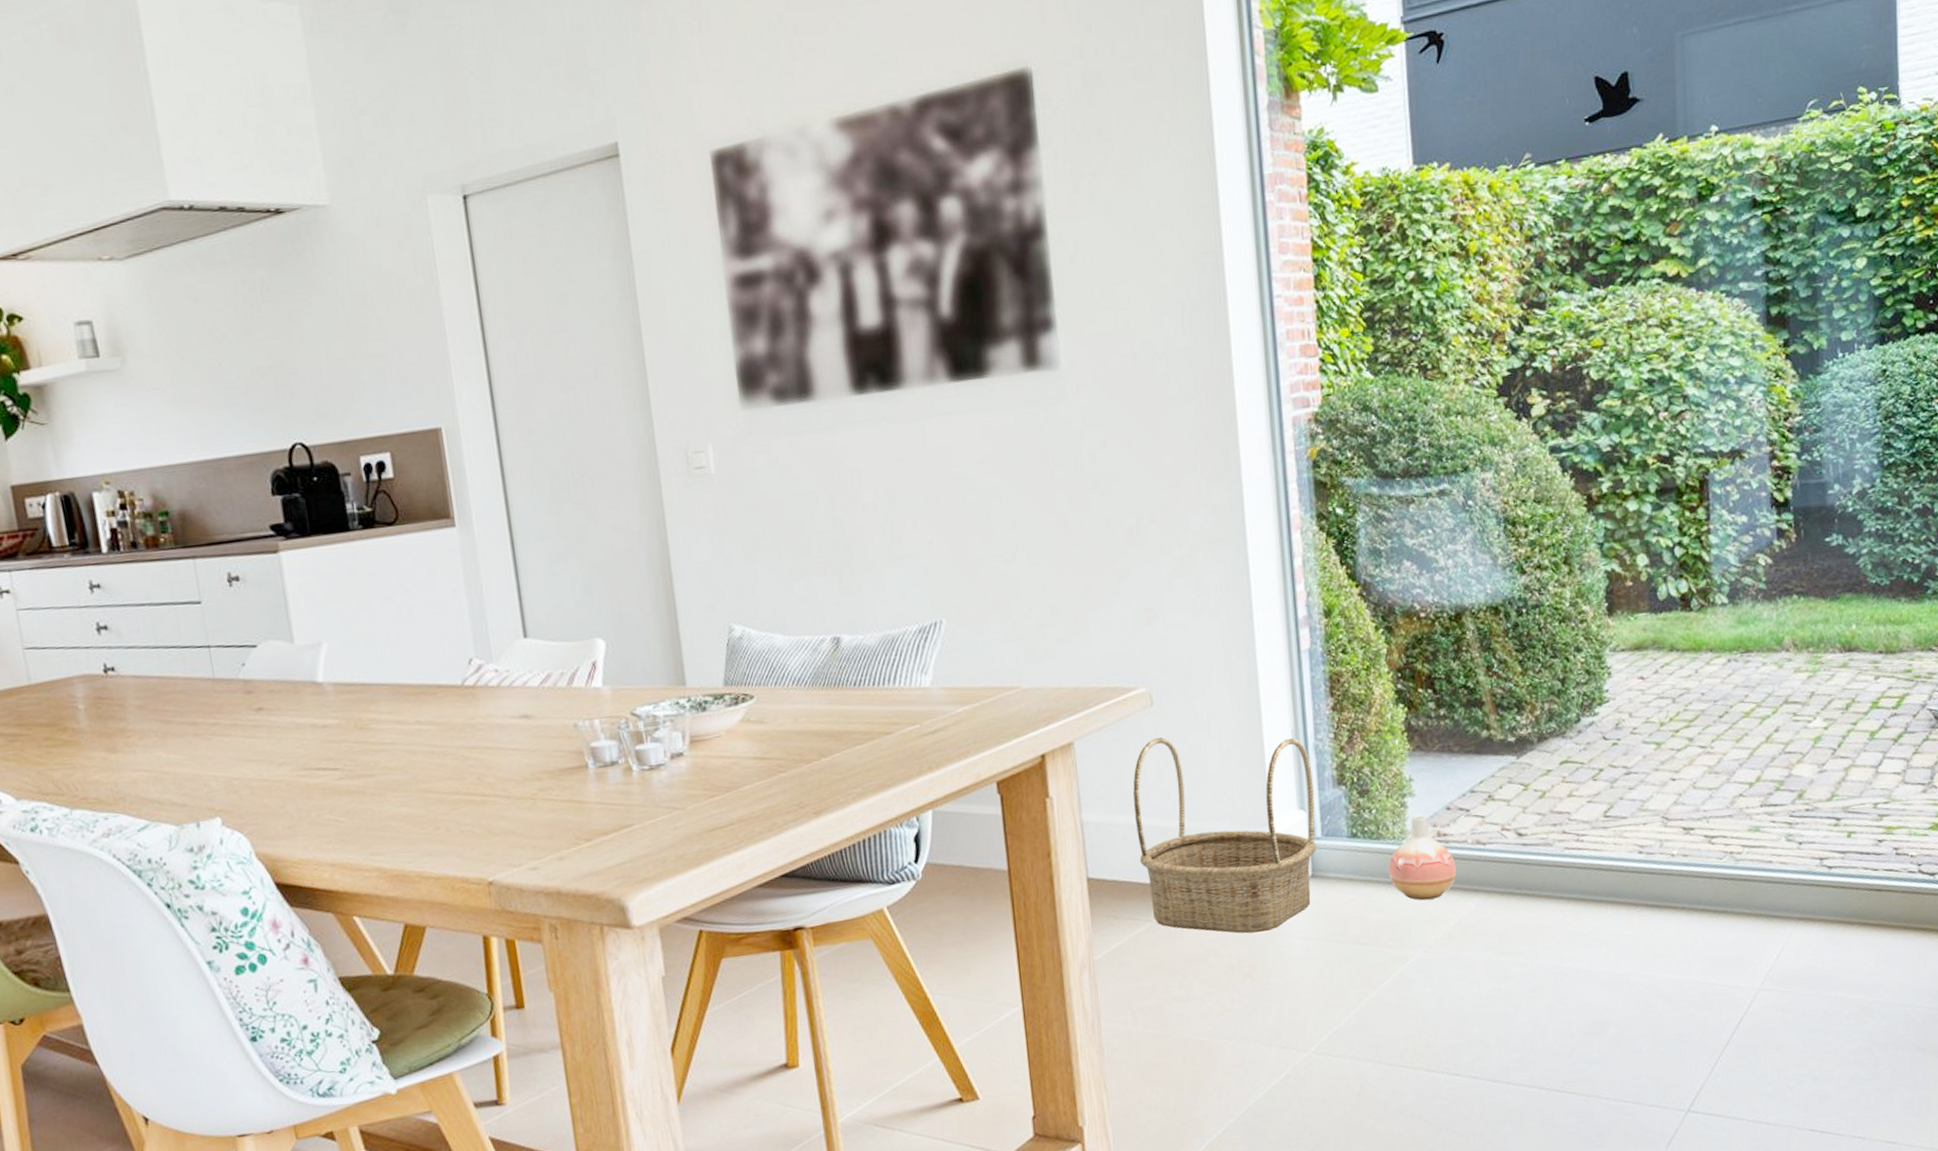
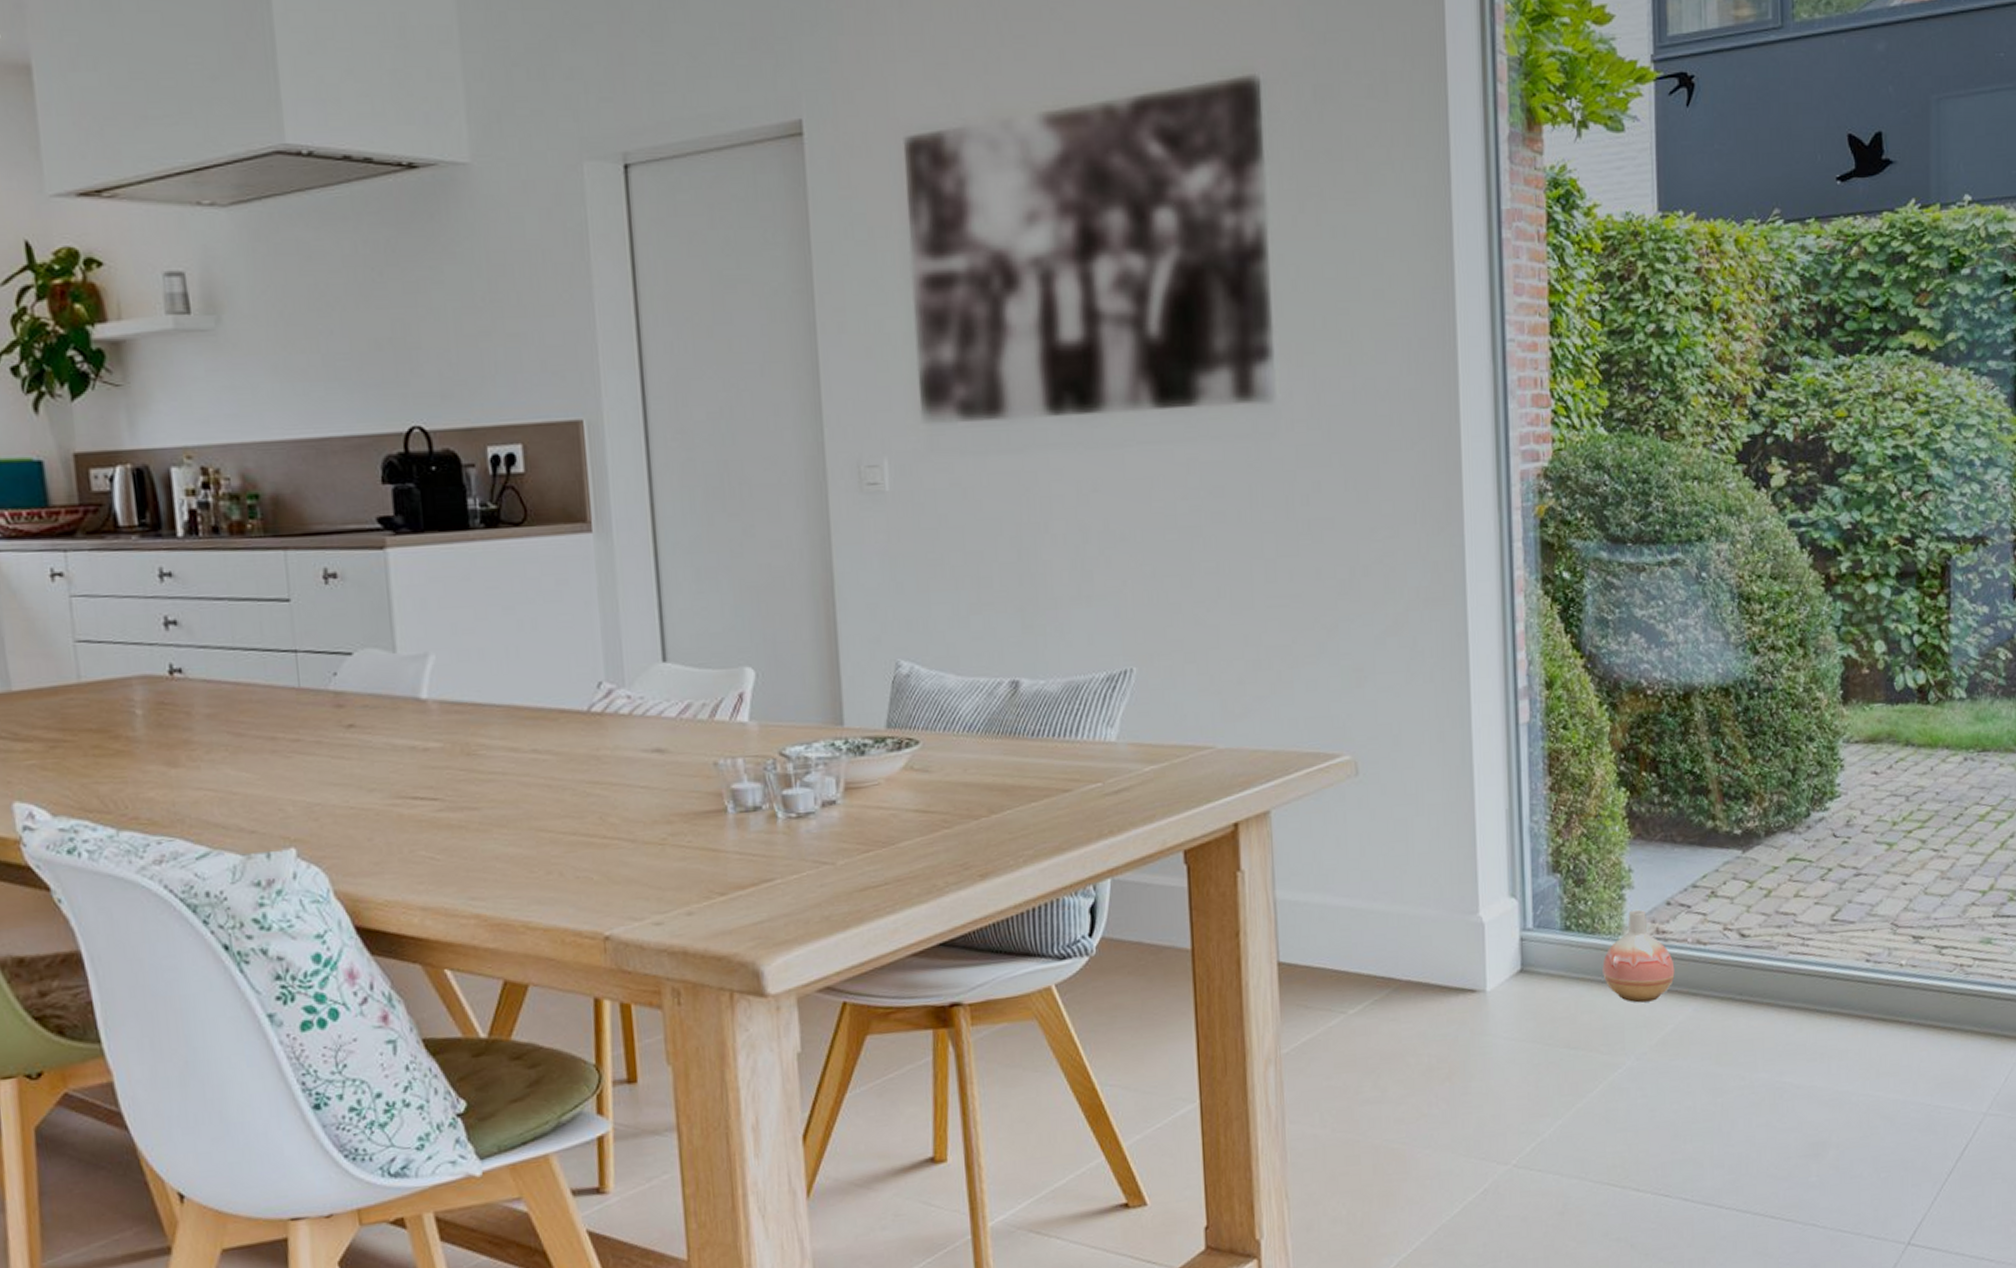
basket: present [1133,737,1316,934] -> none [1331,811,1527,1032]

